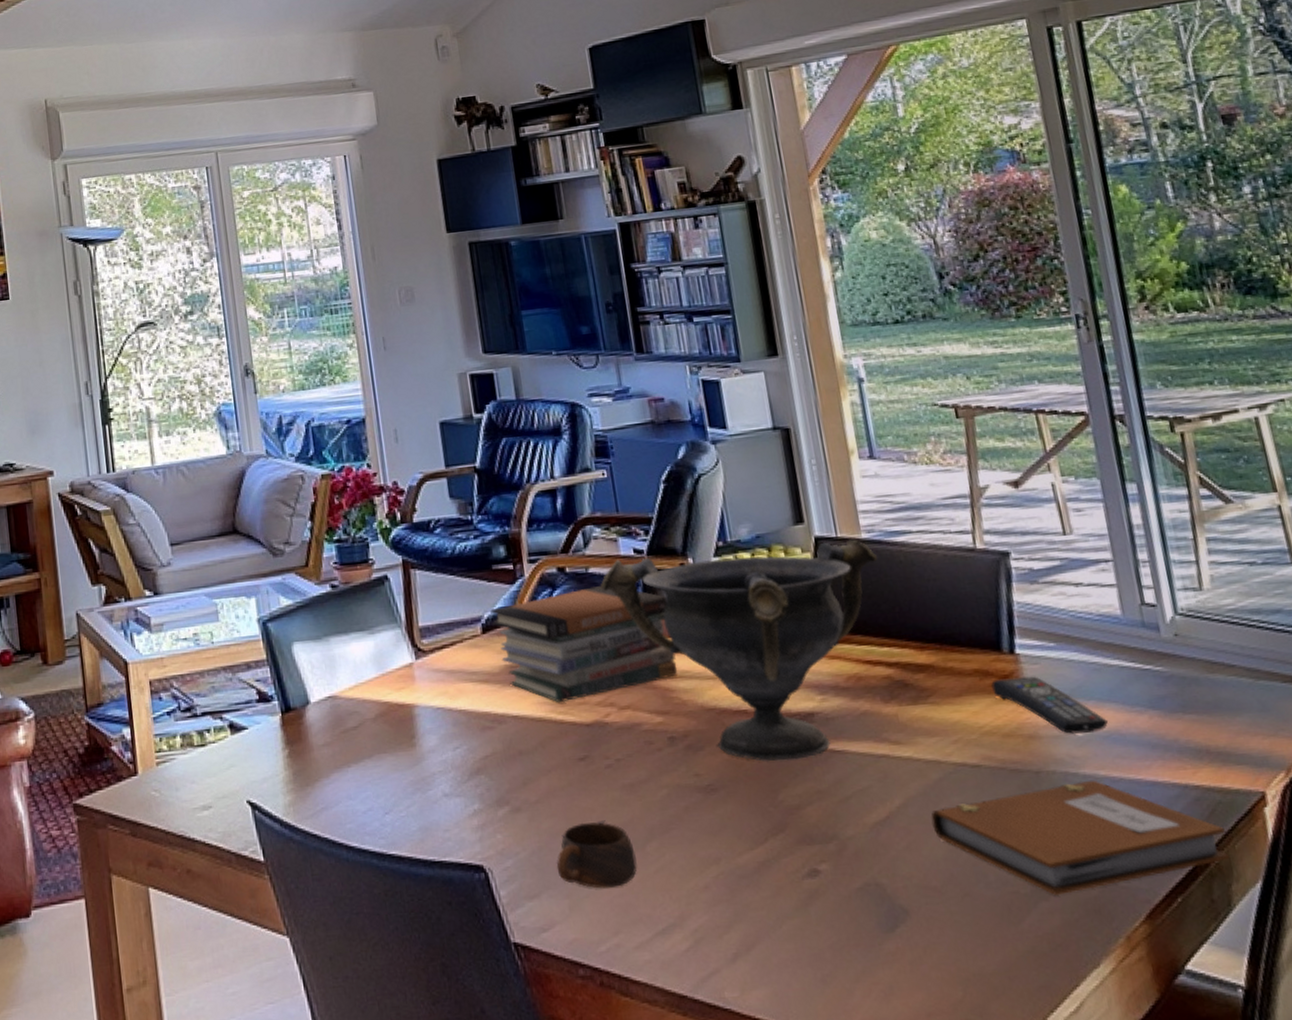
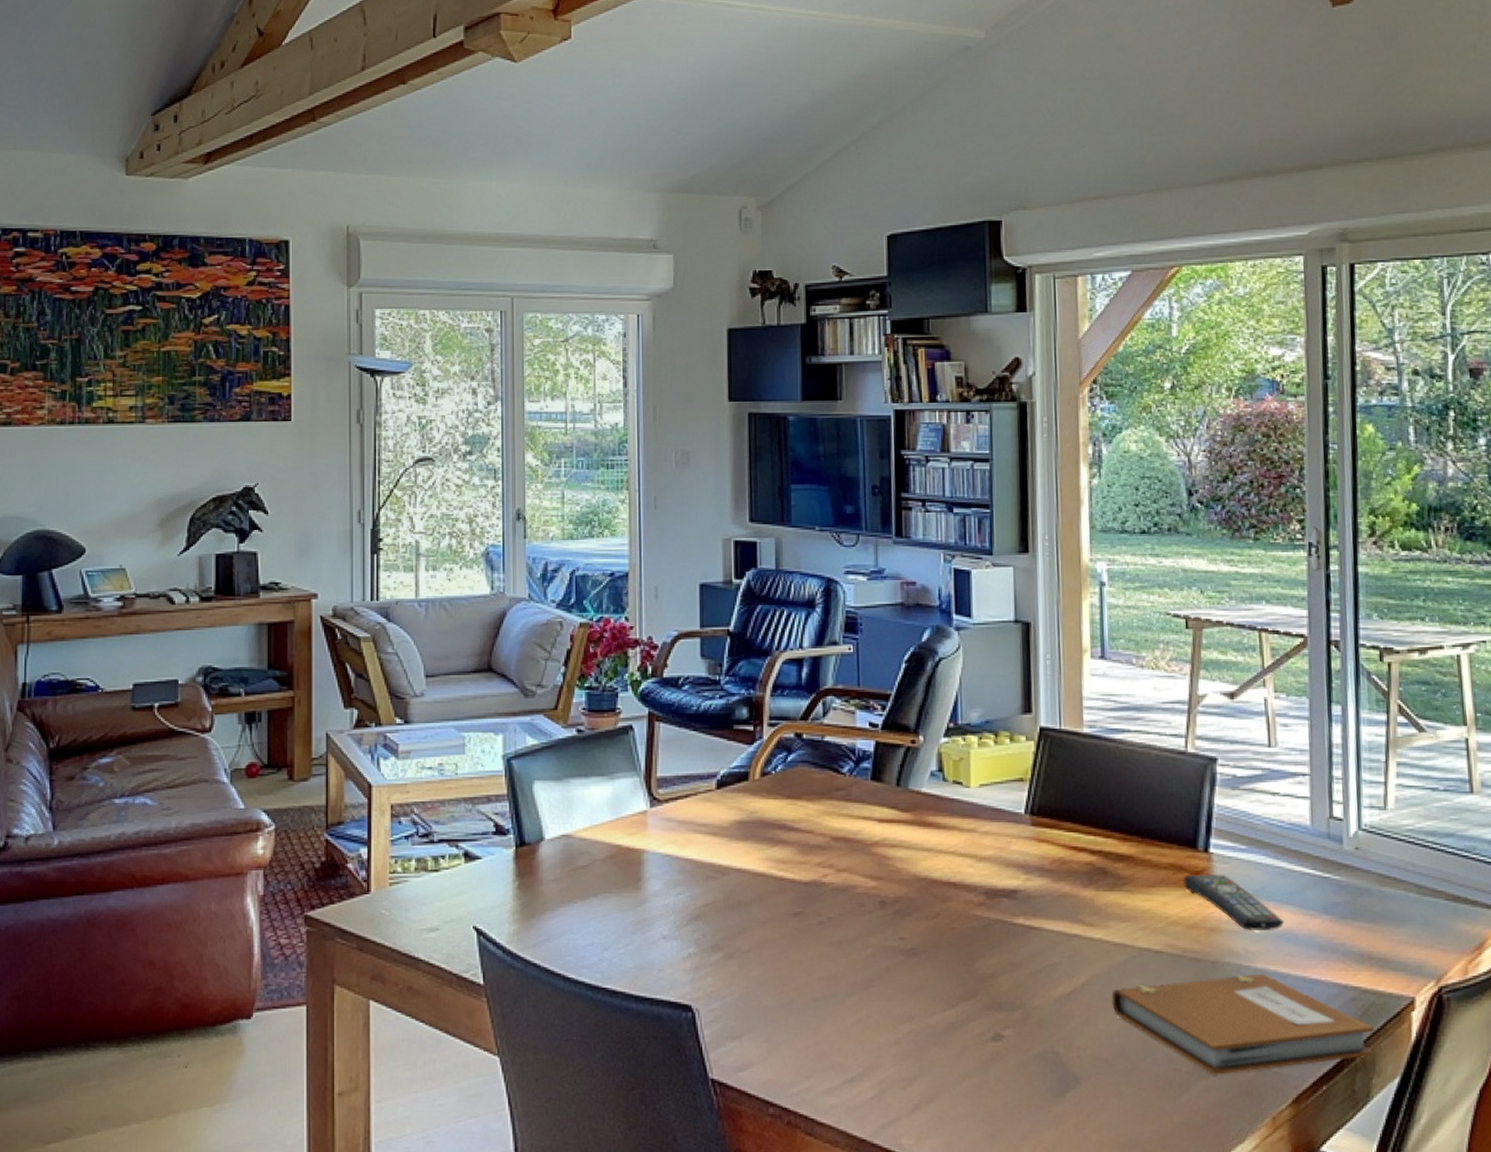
book stack: present [490,586,678,702] -> none [727,754,896,859]
cup: present [556,822,637,889] -> none [760,973,835,1036]
decorative bowl: present [600,539,877,762] -> none [833,730,1095,932]

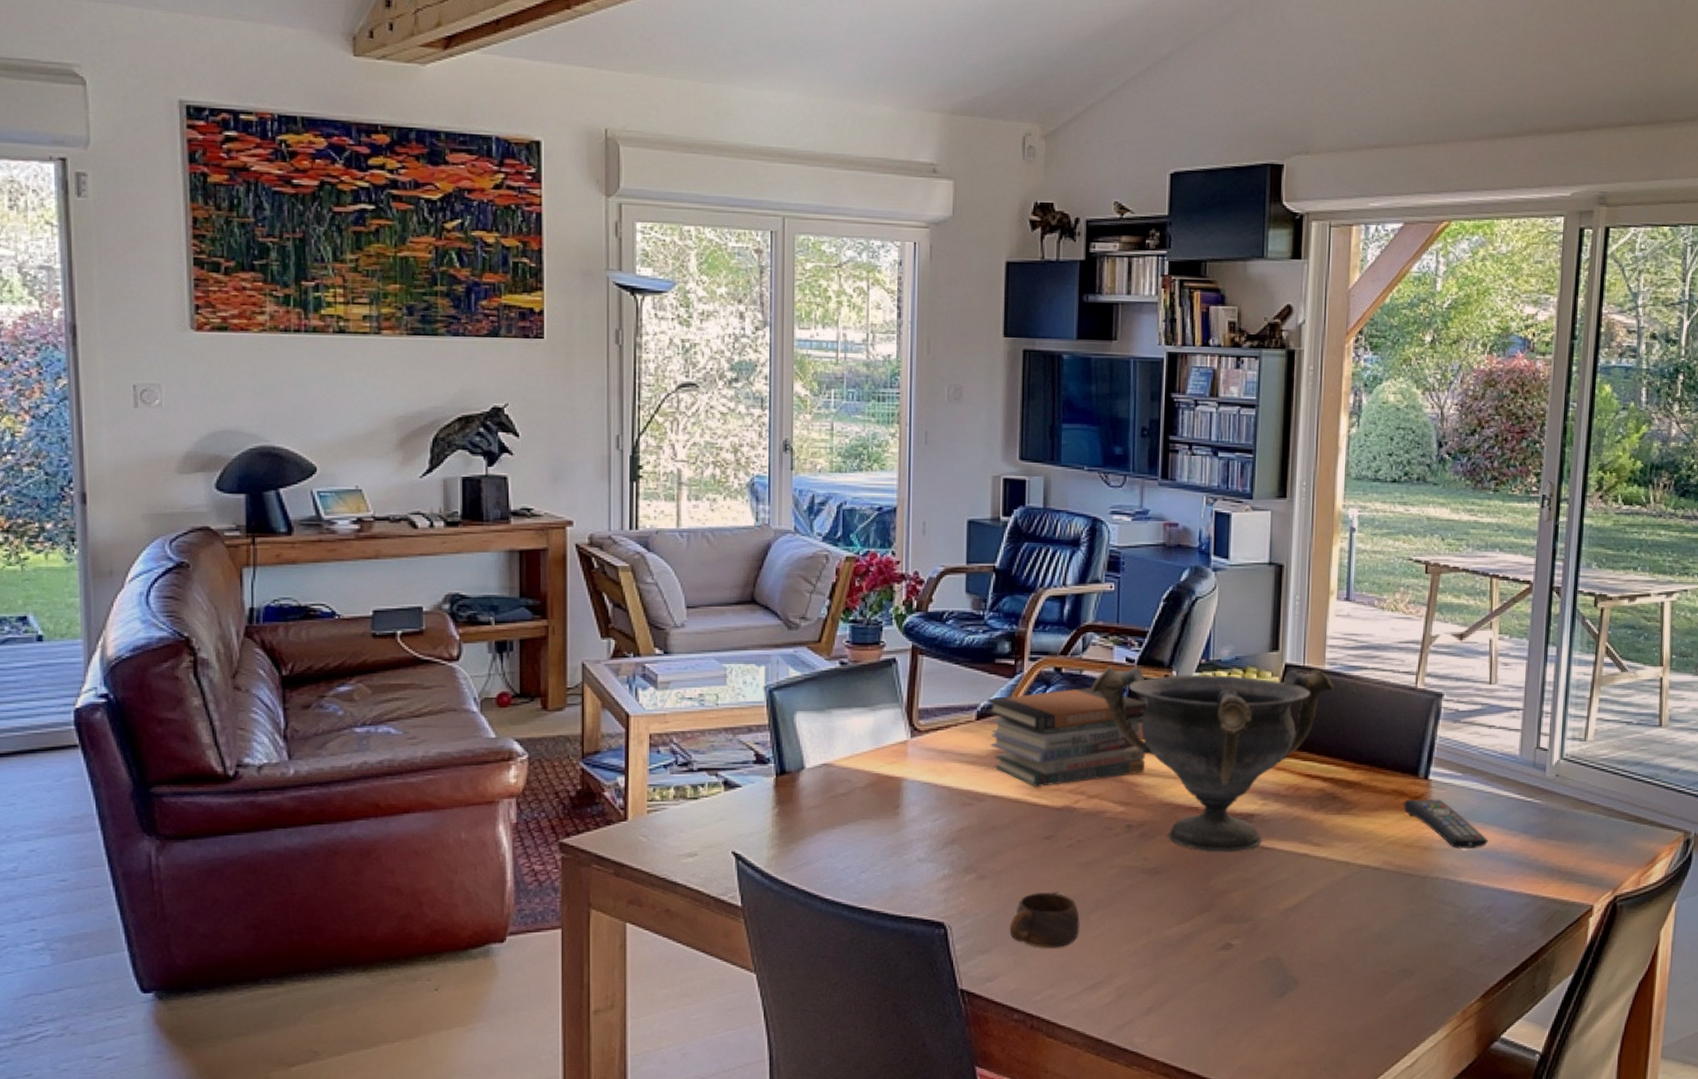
book stack: none [727,754,896,859] -> present [987,688,1147,787]
cup: none [760,973,835,1036] -> present [1009,892,1080,948]
decorative bowl: none [833,730,1095,932] -> present [1090,665,1334,853]
notebook: present [1111,973,1375,1075] -> none [1331,886,1556,975]

